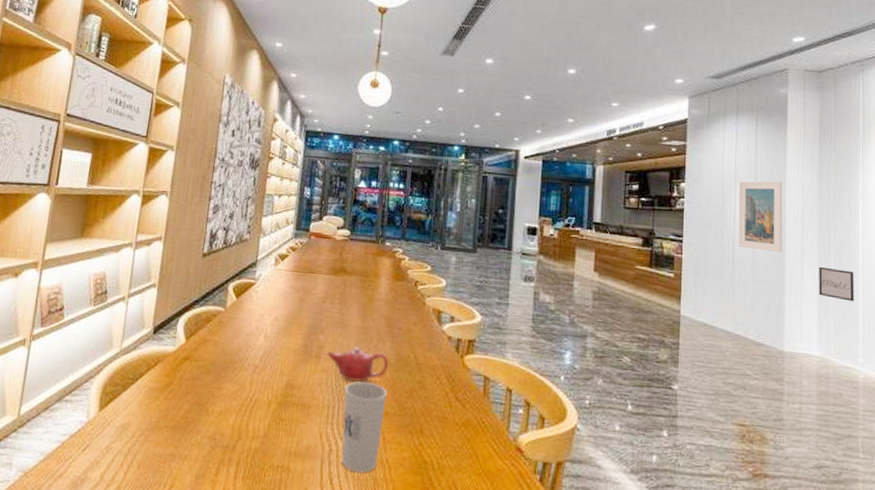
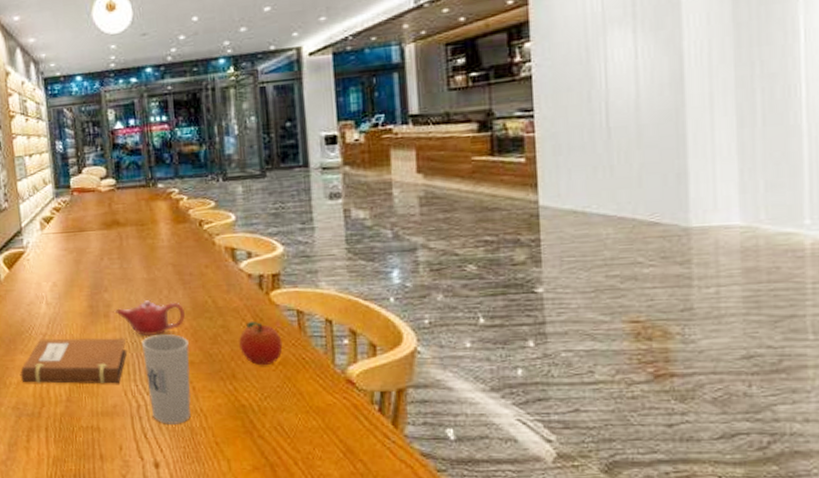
notebook: none [224,370,332,426] -> present [20,338,128,384]
fruit: none [431,380,468,425] -> present [239,321,283,366]
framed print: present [738,181,783,252] -> none [610,11,680,109]
wall art: present [819,266,854,302] -> none [738,110,795,151]

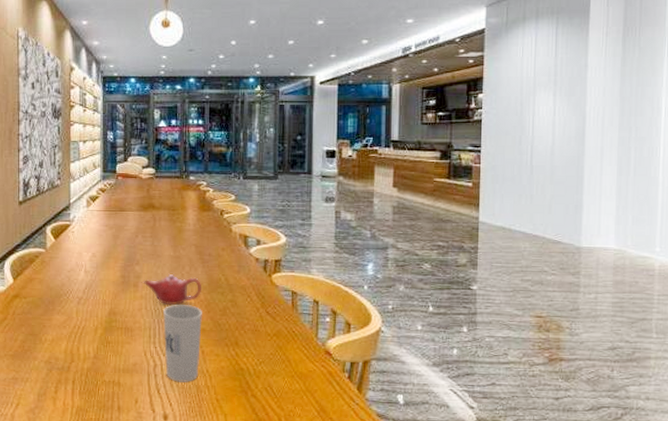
notebook: present [20,338,128,384] -> none [56,302,151,345]
fruit: present [239,321,283,366] -> none [243,297,278,336]

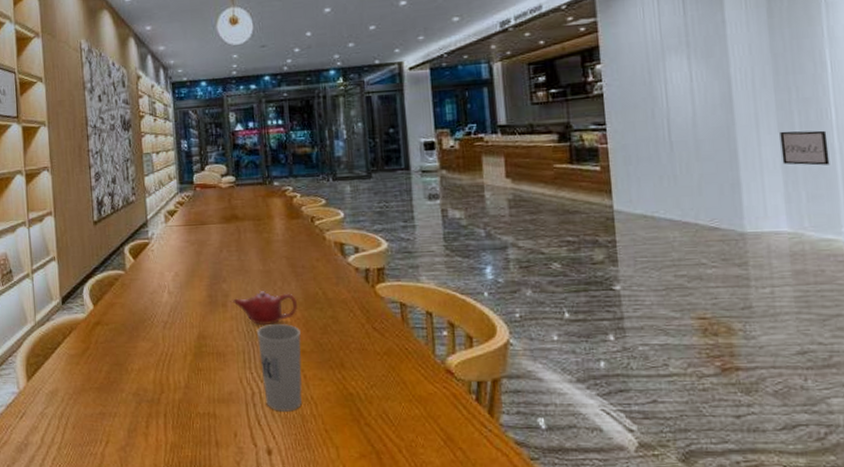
wall art: none [617,164,655,195] -> present [779,130,830,166]

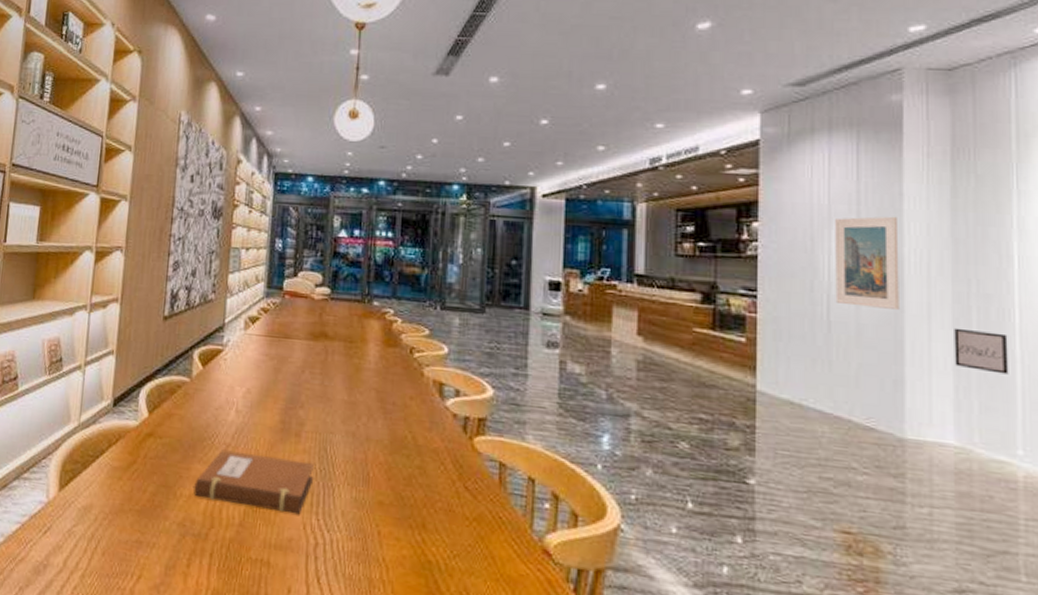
notebook: none [142,326,243,372] -> present [194,449,315,515]
teapot: present [232,291,297,325] -> none [307,424,381,466]
cup: present [257,324,302,412] -> none [329,465,381,572]
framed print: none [668,42,731,126] -> present [835,216,899,310]

